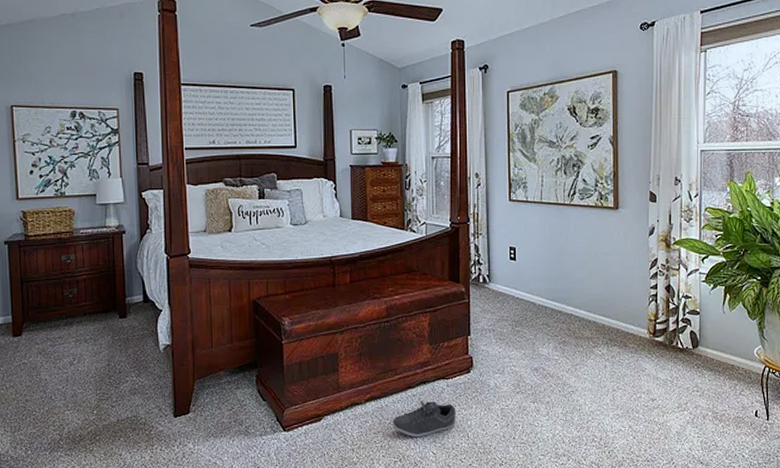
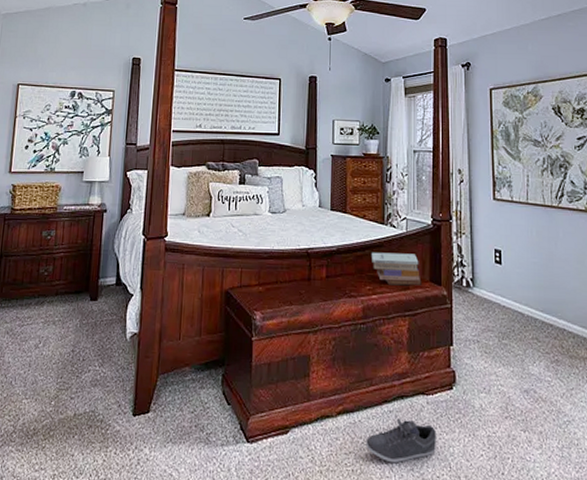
books: none [393,256,441,286] -> present [372,252,422,286]

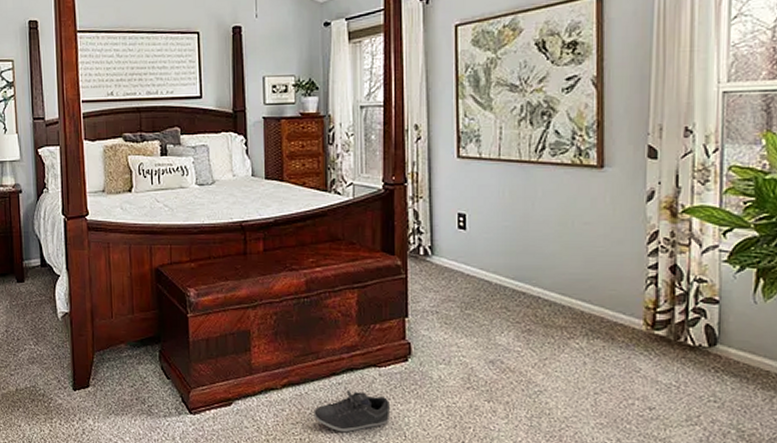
books: present [372,252,422,286] -> none [314,222,372,257]

